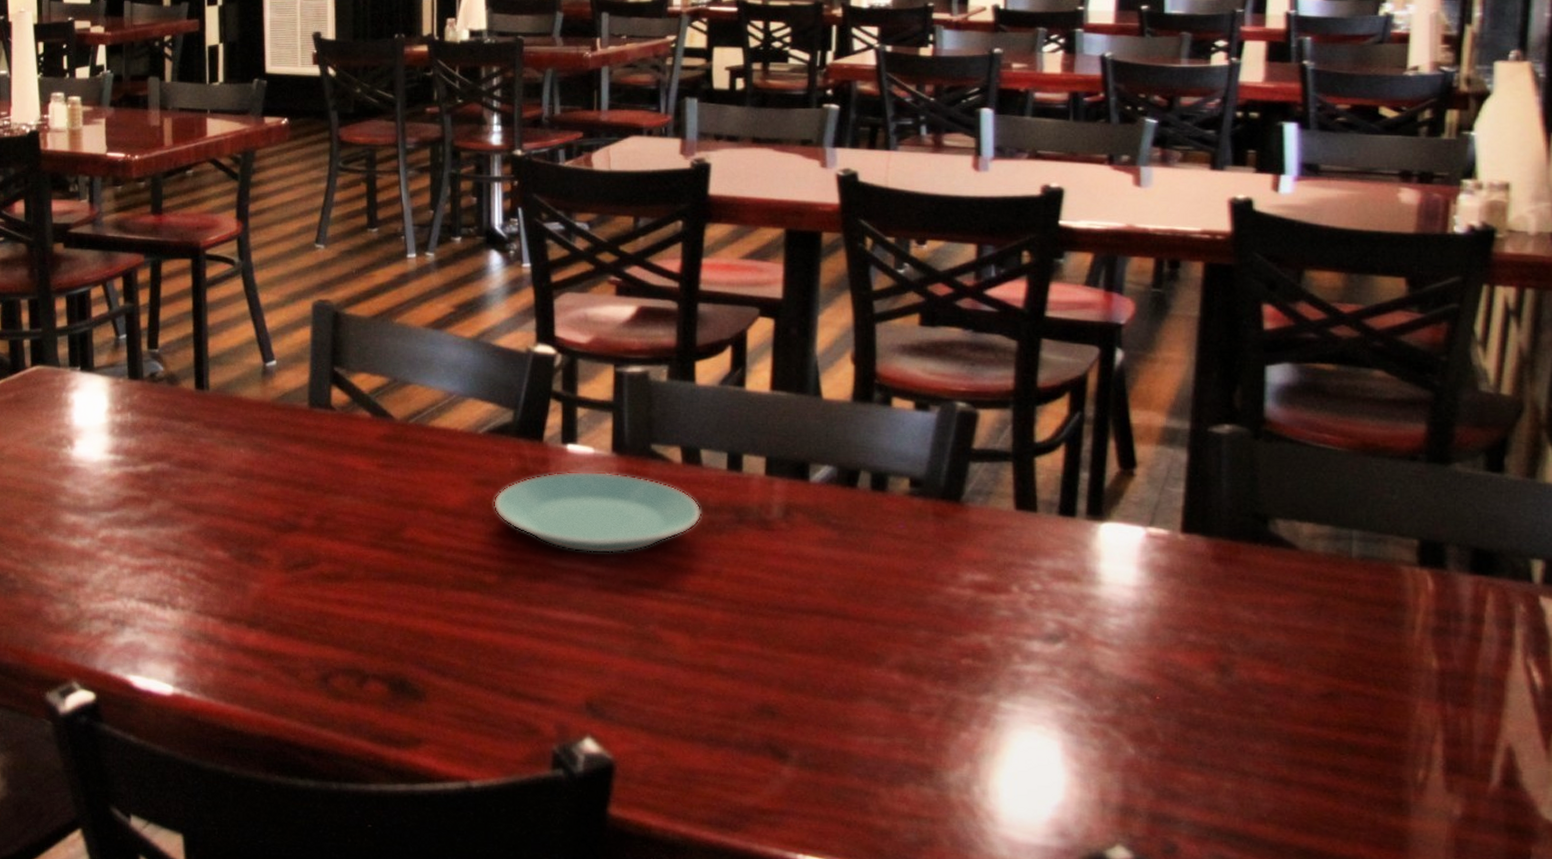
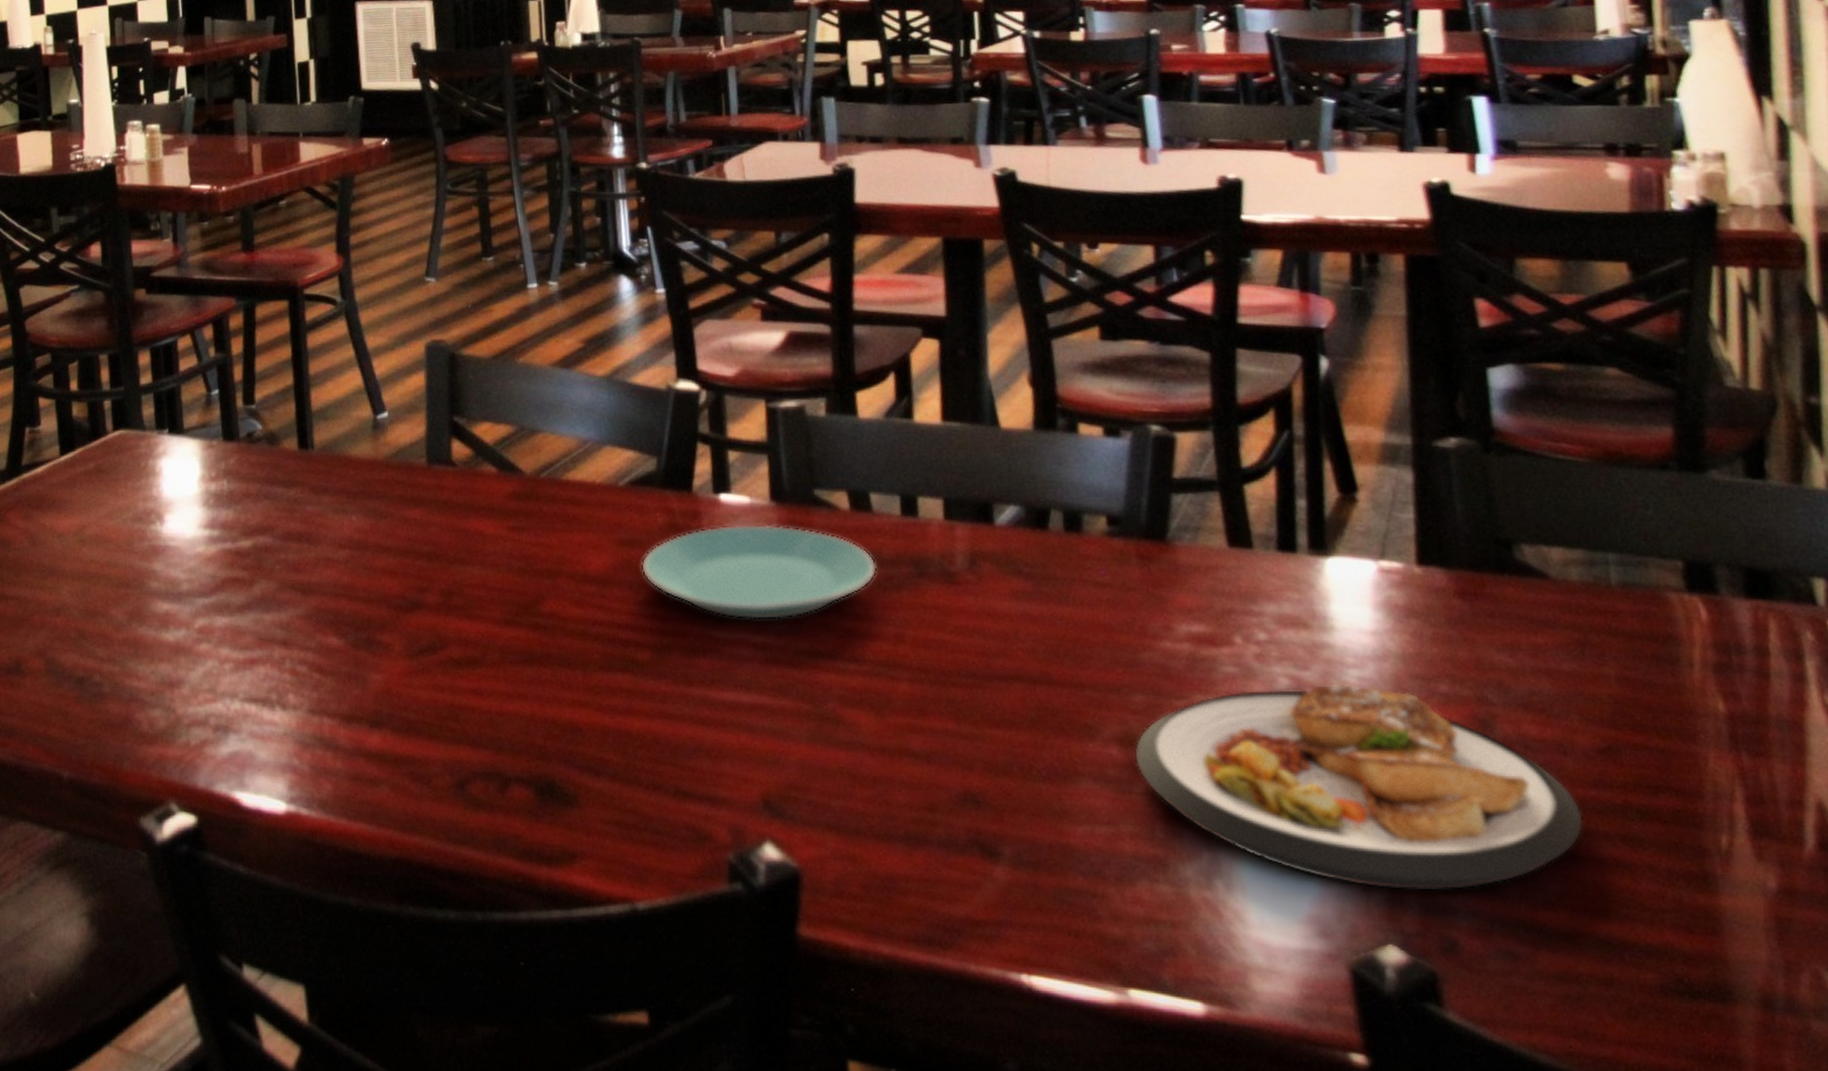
plate: none [914,629,1300,804] -> present [1134,683,1584,891]

